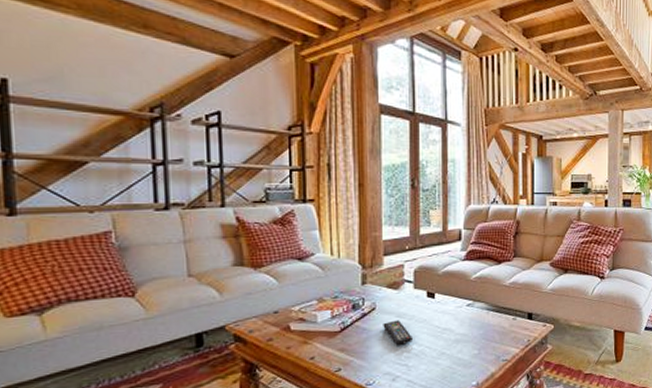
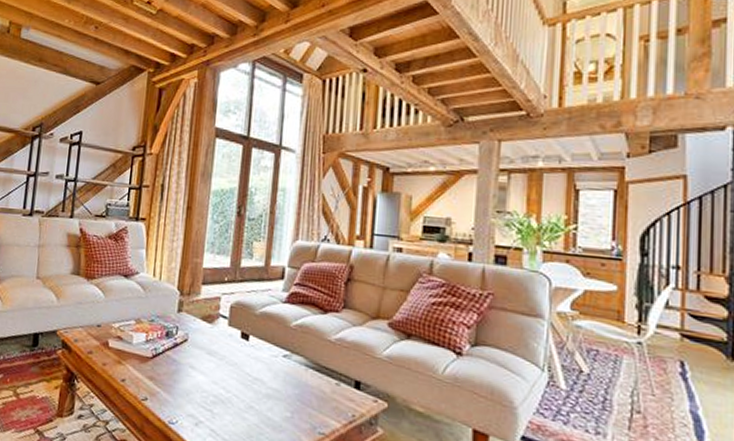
remote control: present [383,320,412,345] -> none [192,357,221,387]

